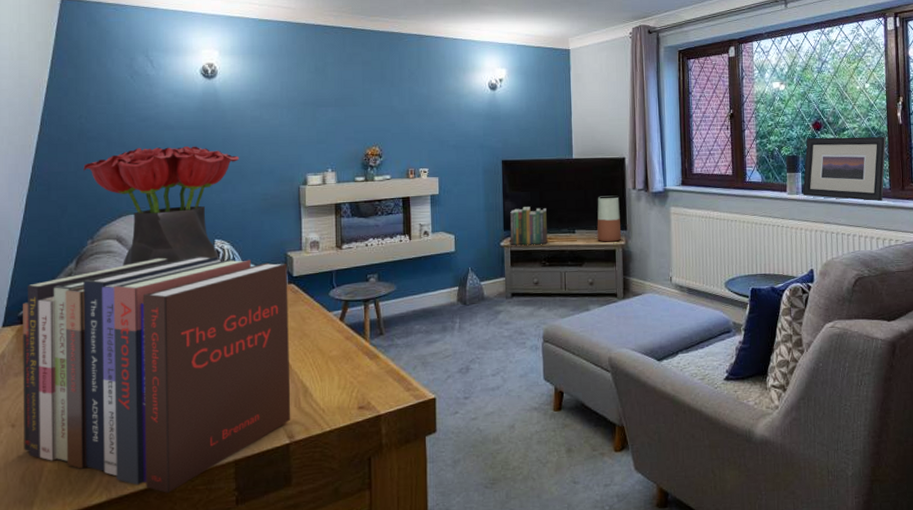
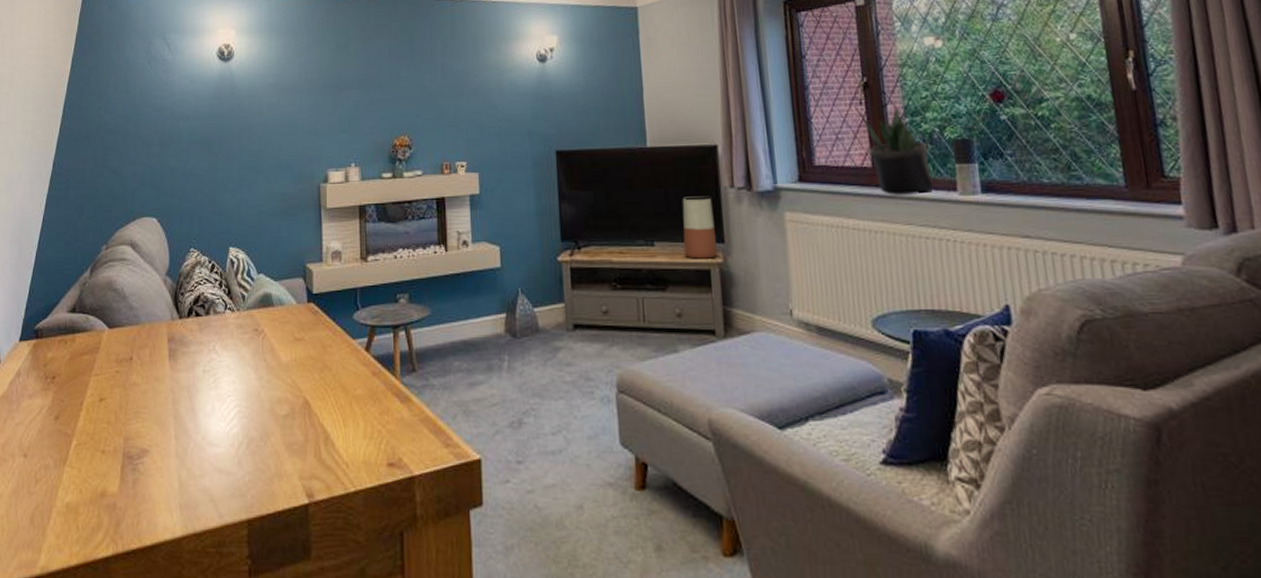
books: present [23,256,291,493] -> none [34,266,310,553]
bouquet: present [83,146,240,266] -> none [100,138,256,276]
books: present [510,207,548,246] -> none [568,210,618,262]
planter: none [726,132,771,195] -> present [860,108,933,196]
picture frame: present [803,136,886,202] -> none [982,109,1116,206]

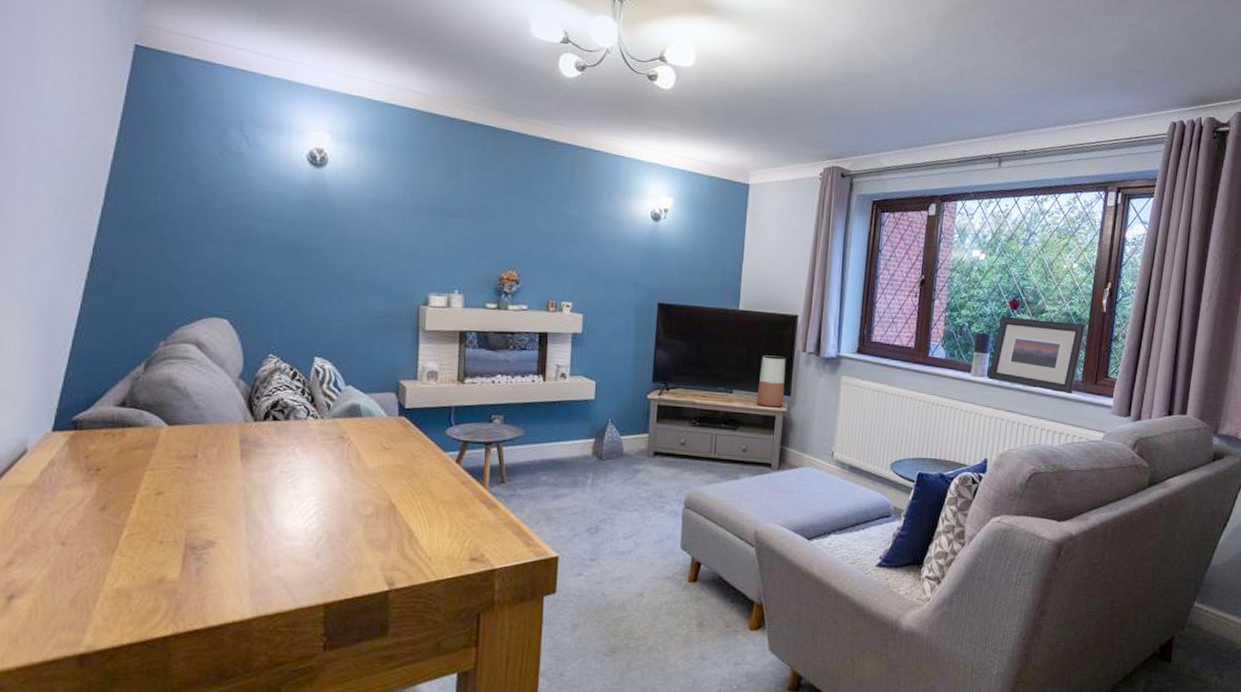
planter: present [860,108,933,196] -> none [913,303,958,373]
picture frame: none [982,109,1116,206] -> present [988,317,1087,395]

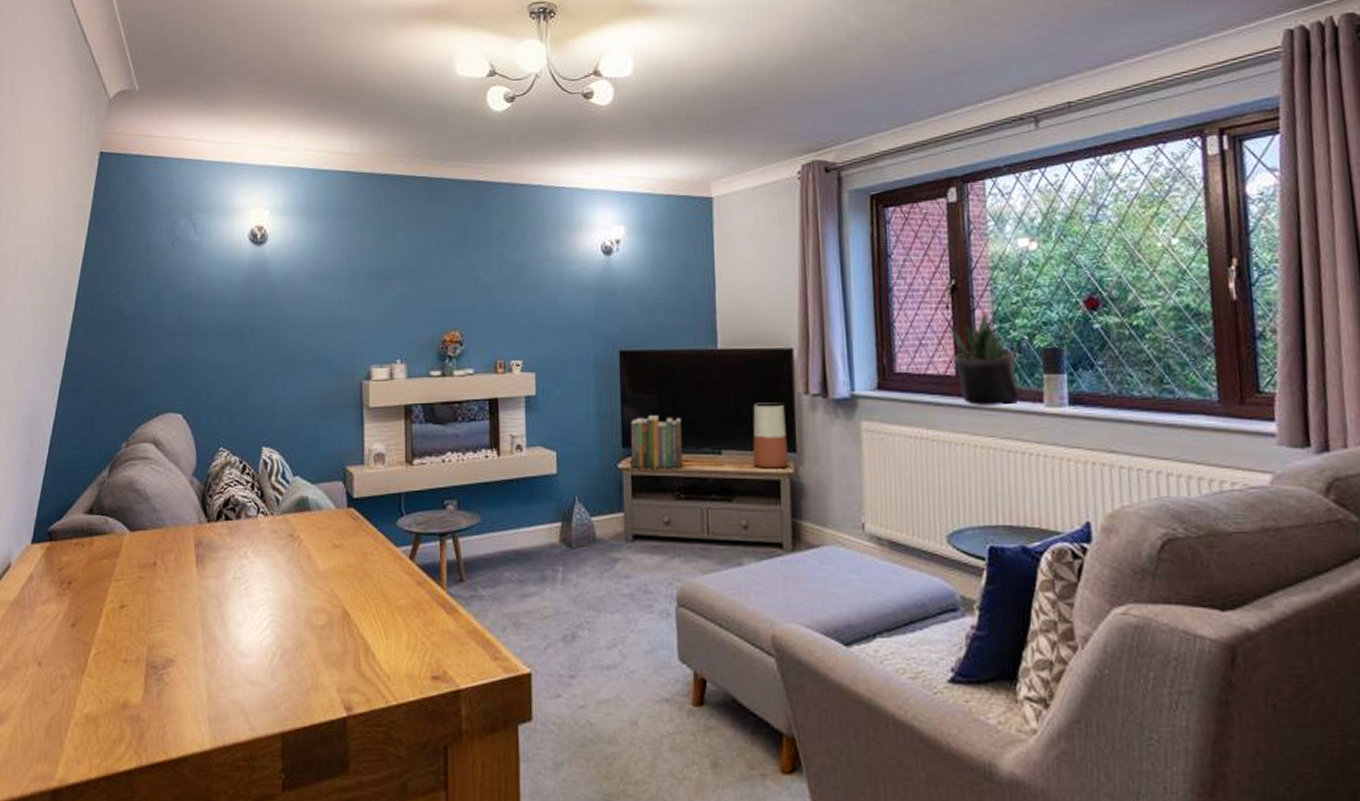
books: none [658,358,703,403] -> present [630,415,683,469]
planter: none [913,303,958,373] -> present [946,313,1019,406]
picture frame: present [988,317,1087,395] -> none [1070,319,1211,422]

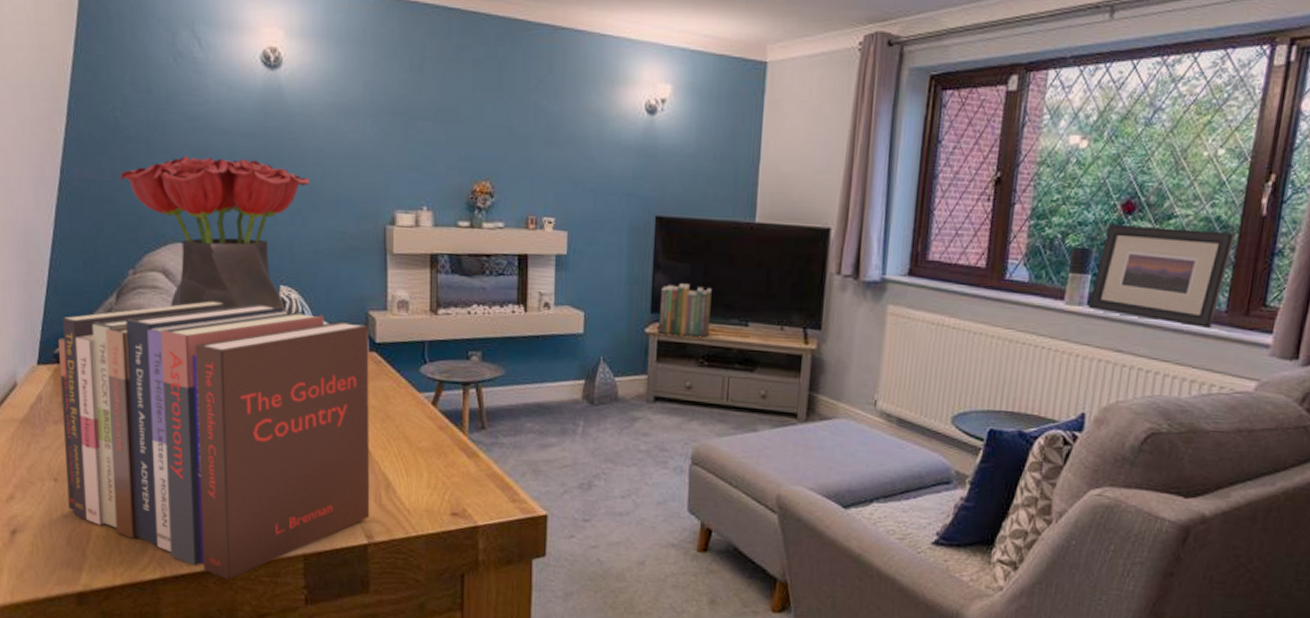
books: none [50,467,349,766] -> present [58,301,370,580]
bouquet: none [119,329,292,476] -> present [120,156,311,313]
vase: present [752,402,789,469] -> none [778,279,816,345]
planter: present [946,313,1019,406] -> none [985,208,1047,300]
picture frame: none [1070,319,1211,422] -> present [1088,225,1236,329]

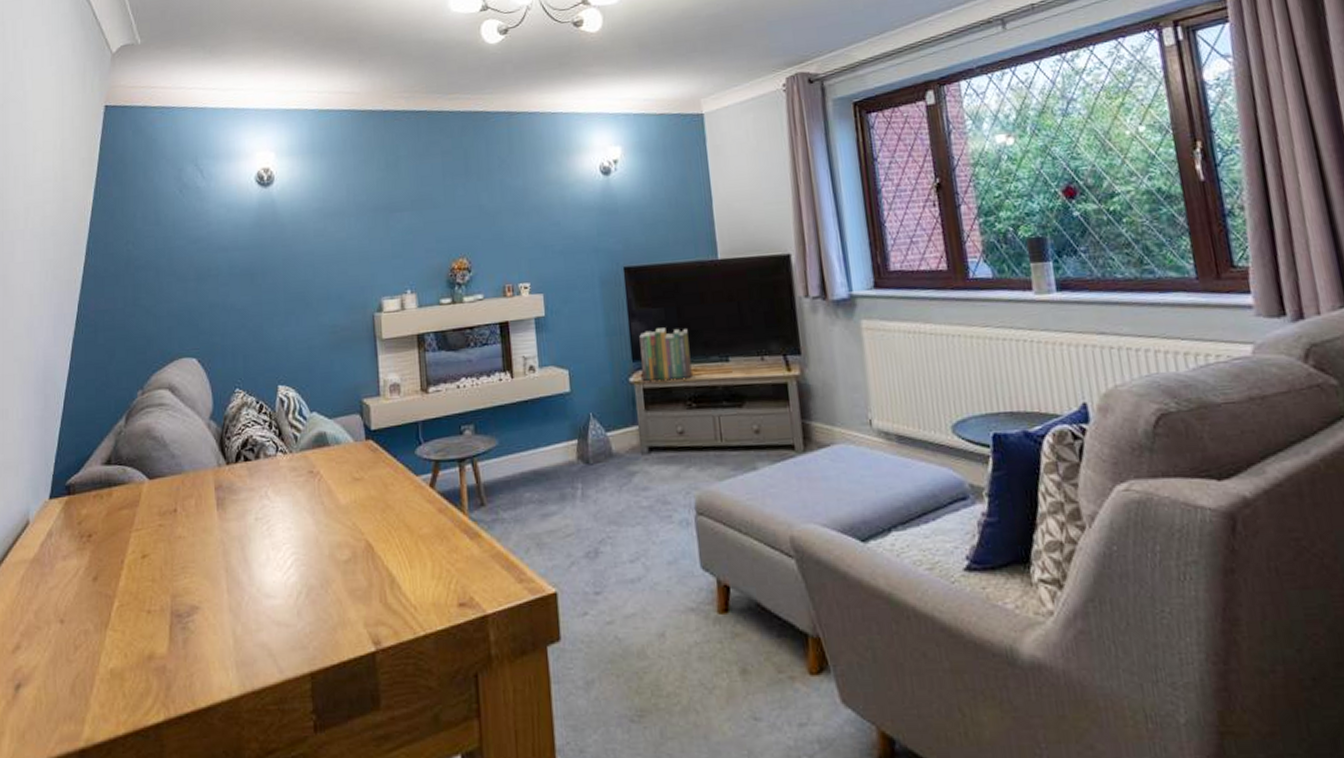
books: present [58,301,370,580] -> none [70,406,376,713]
bouquet: present [120,156,311,313] -> none [131,270,303,422]
picture frame: present [1088,225,1236,329] -> none [1055,201,1188,298]

